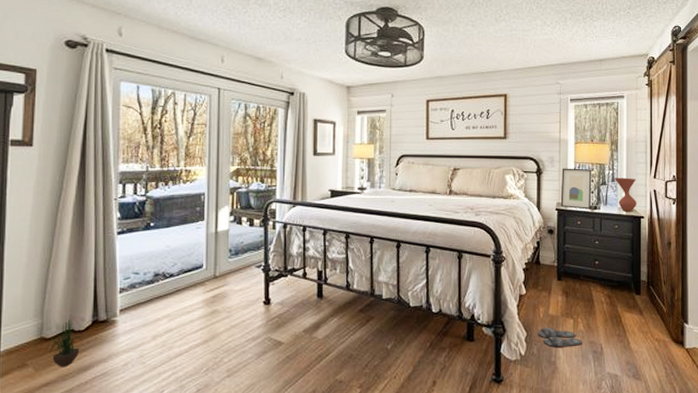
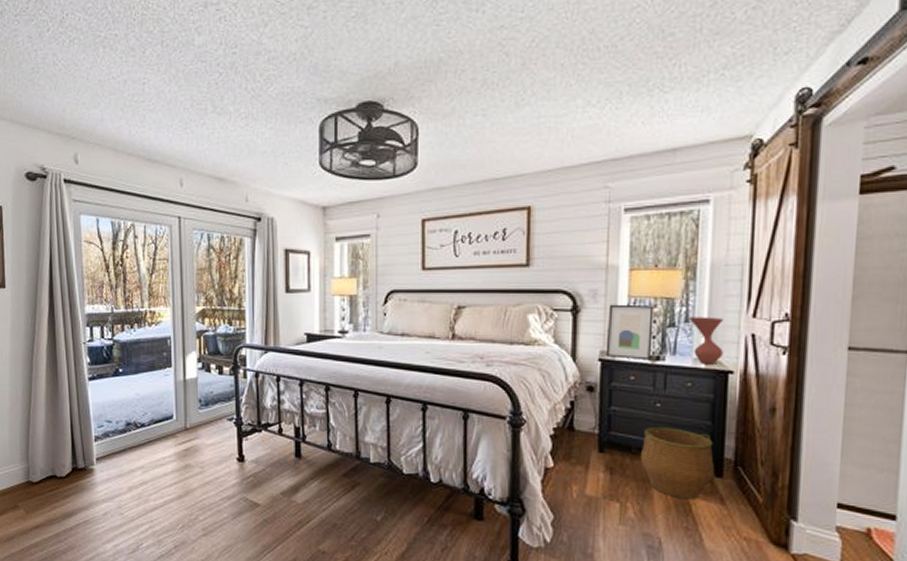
potted plant: present [45,314,84,366] -> none [33,460,66,511]
slippers: present [537,328,582,348] -> none [568,511,632,538]
basket: none [586,259,636,312] -> present [640,427,715,499]

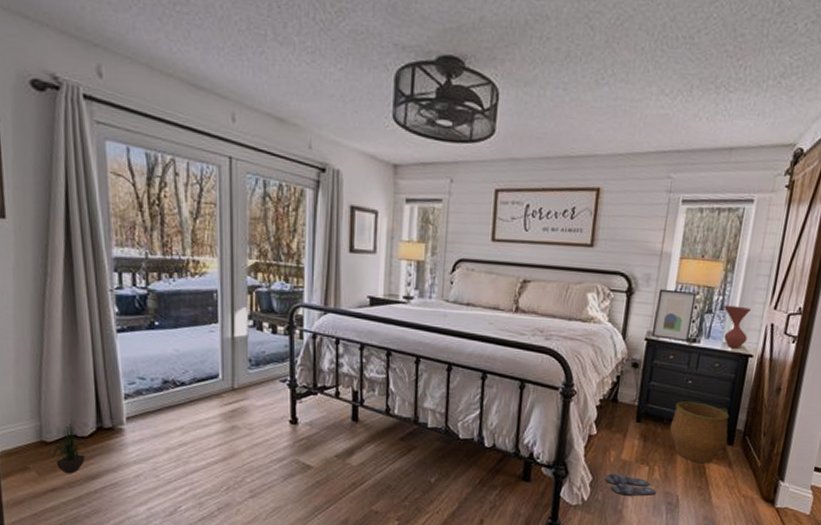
potted plant: none [33,460,66,511] -> present [47,418,89,473]
slippers: none [568,511,632,538] -> present [604,473,656,496]

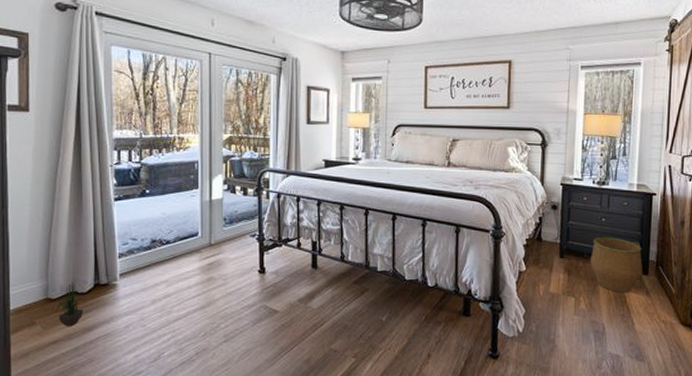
slippers: present [604,473,656,496] -> none [536,306,583,326]
picture frame: present [651,288,698,342] -> none [566,140,603,185]
decorative vase: present [723,305,751,348] -> none [625,151,649,188]

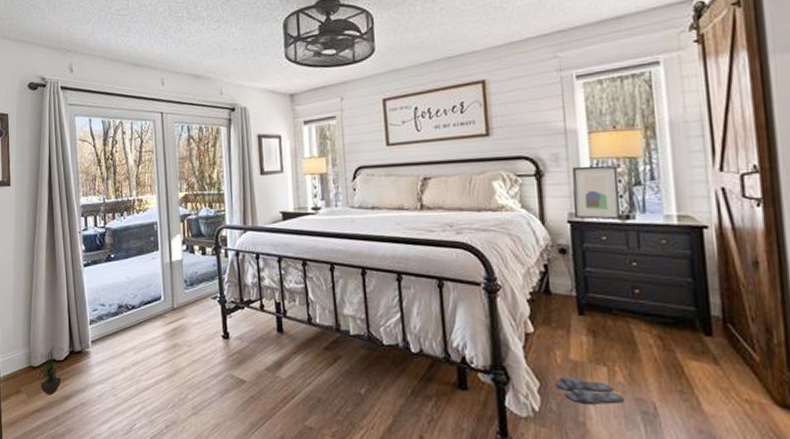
slippers: none [536,306,583,326] -> present [554,377,624,404]
picture frame: none [566,140,603,185] -> present [571,165,621,220]
basket: present [590,237,643,292] -> none [622,286,704,360]

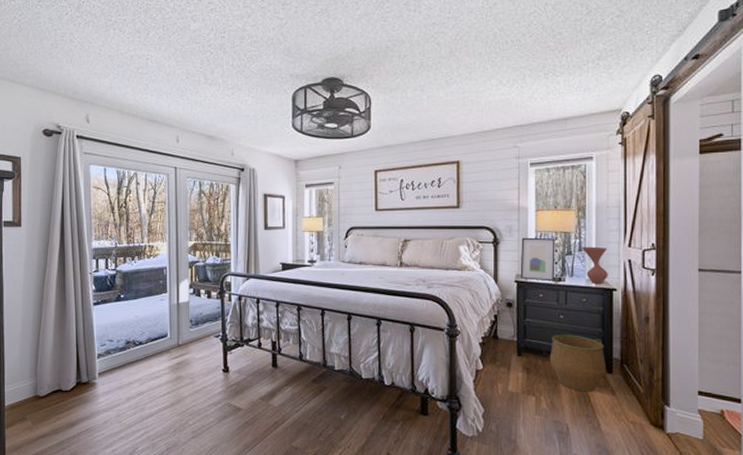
potted plant: present [34,344,64,394] -> none [40,376,71,421]
slippers: present [554,377,624,404] -> none [495,405,546,426]
basket: none [622,286,704,360] -> present [549,334,607,391]
decorative vase: none [653,173,695,221] -> present [581,246,608,284]

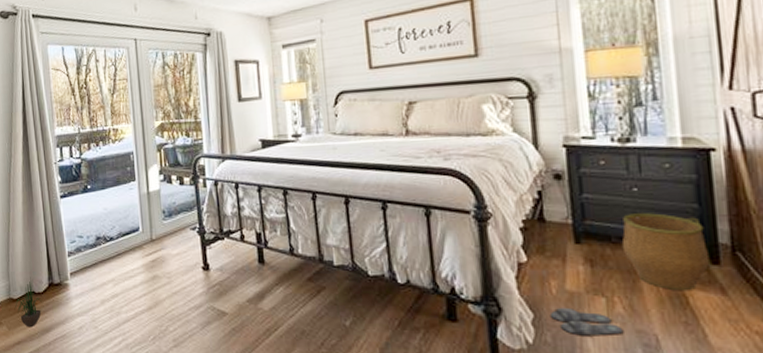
potted plant: none [40,376,71,421] -> present [14,277,44,327]
slippers: none [495,405,546,426] -> present [549,308,624,336]
picture frame: present [520,237,557,281] -> none [567,85,620,144]
decorative vase: present [581,246,608,284] -> none [656,92,701,143]

